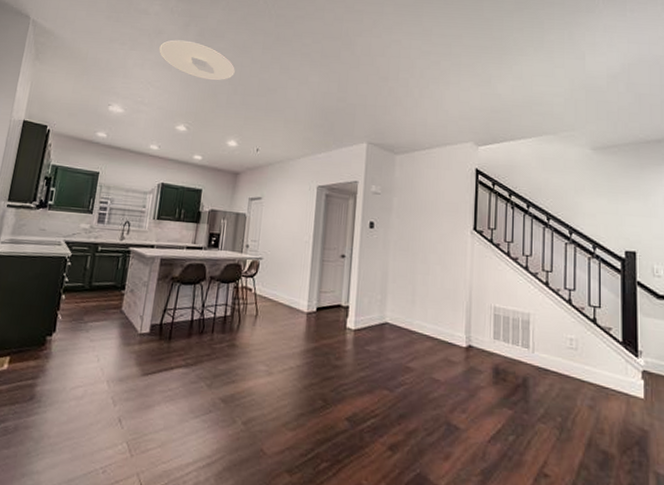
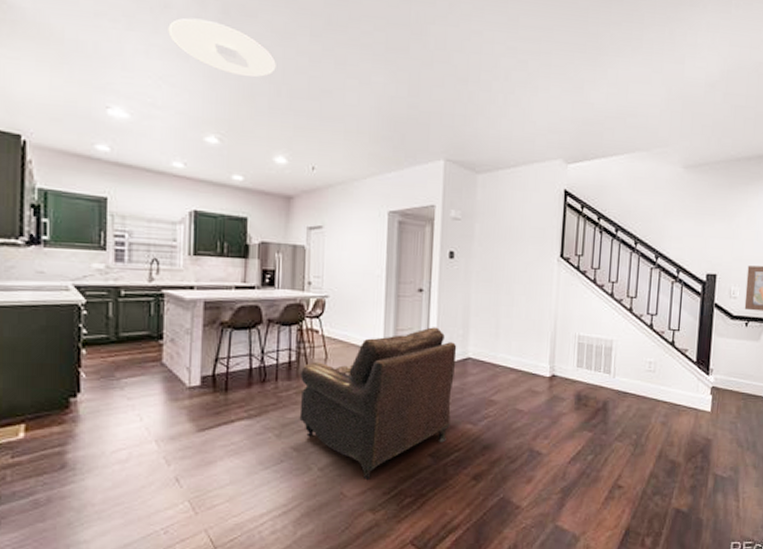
leather: none [229,291,375,440] -> present [299,327,457,481]

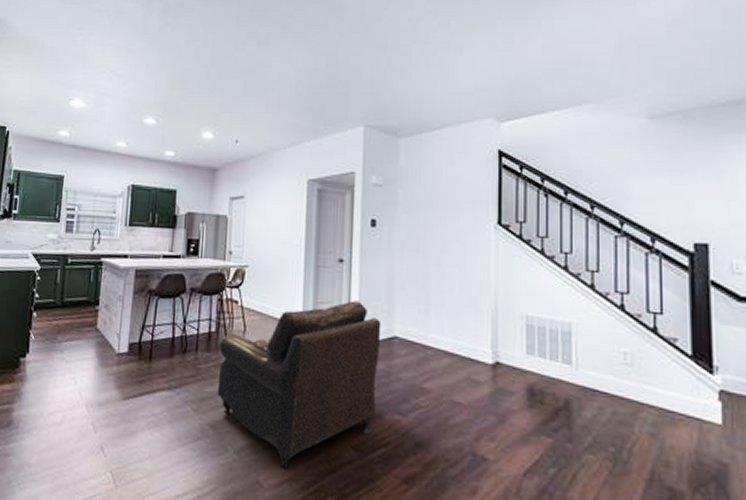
ceiling light: present [168,17,276,78] -> none [120,19,207,64]

